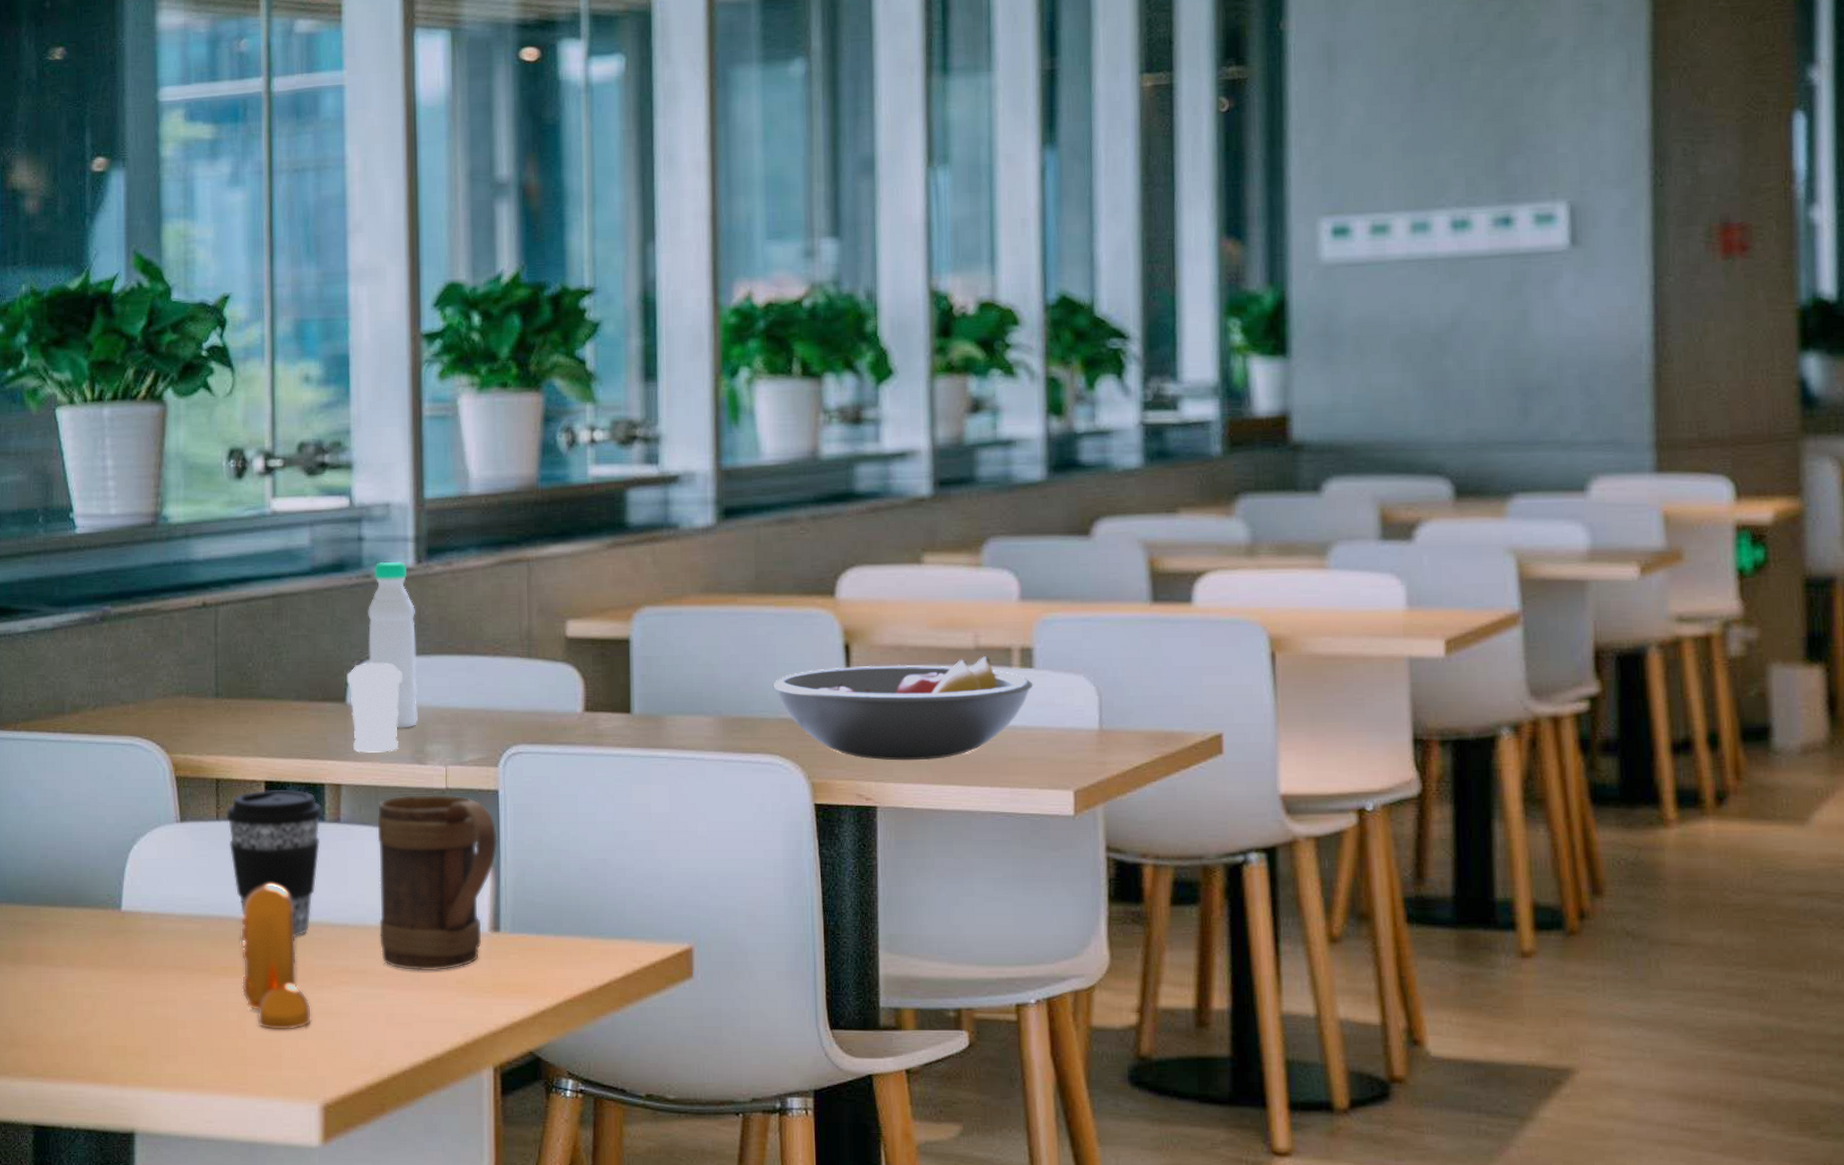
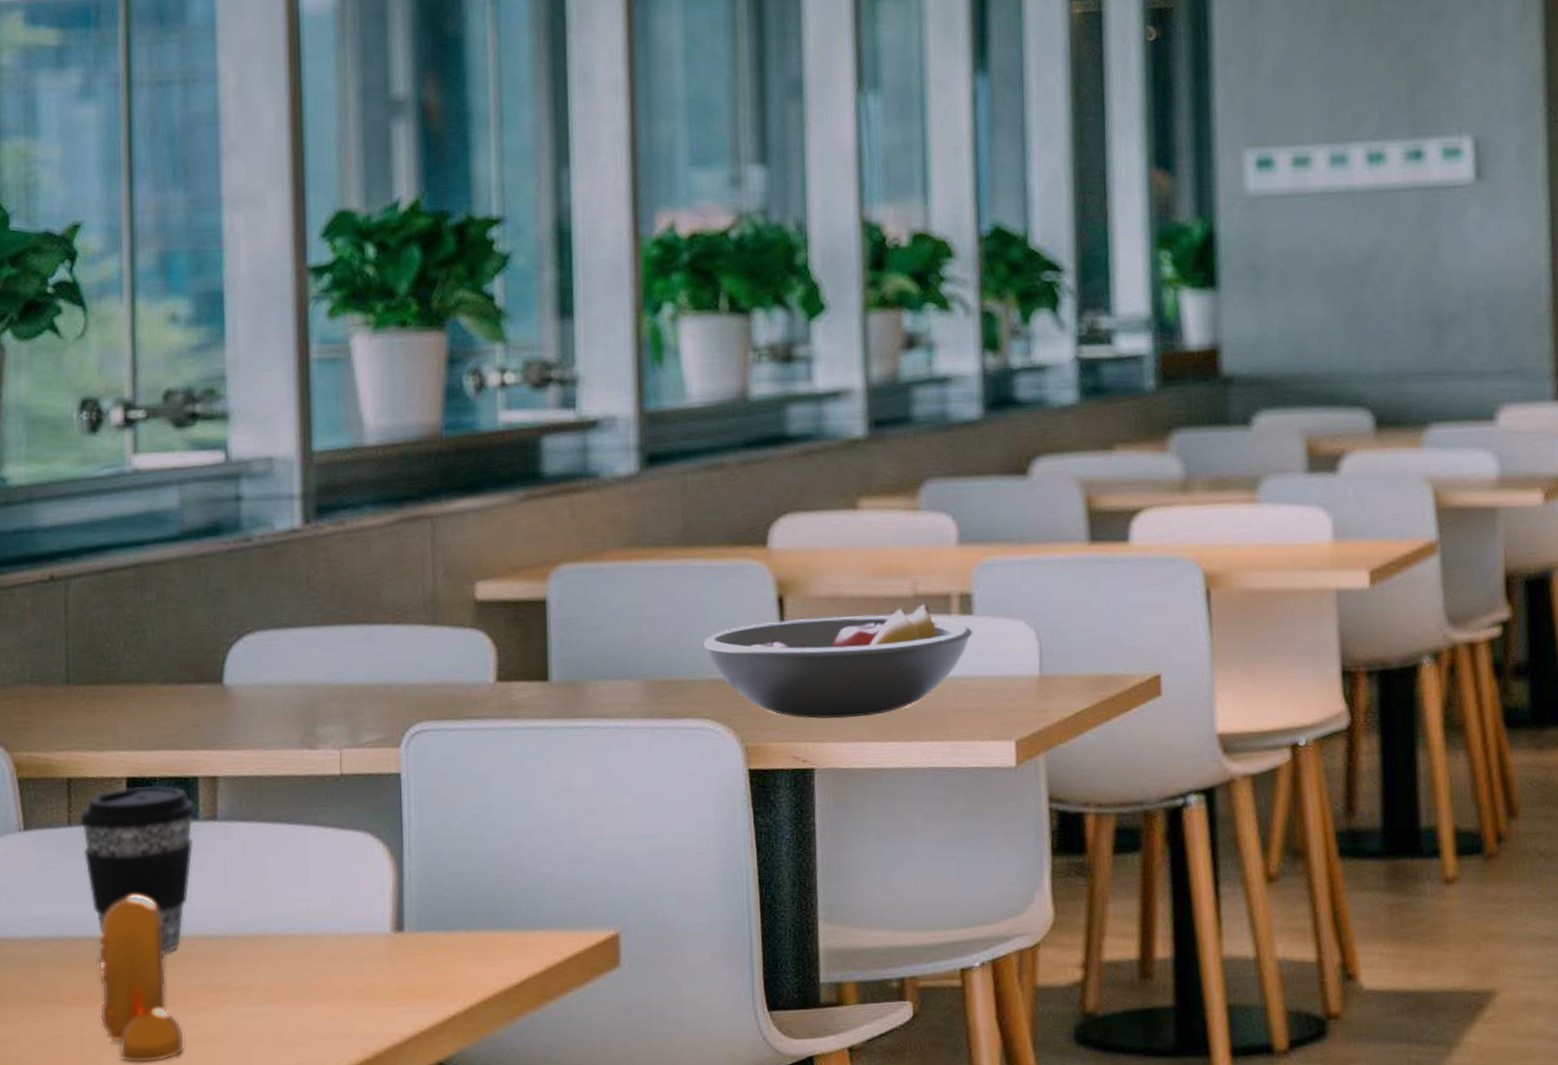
cup: present [346,663,401,753] -> none [223,637,288,739]
water bottle: present [368,561,418,729] -> none [248,522,307,710]
mug: present [377,794,498,971] -> none [260,781,400,983]

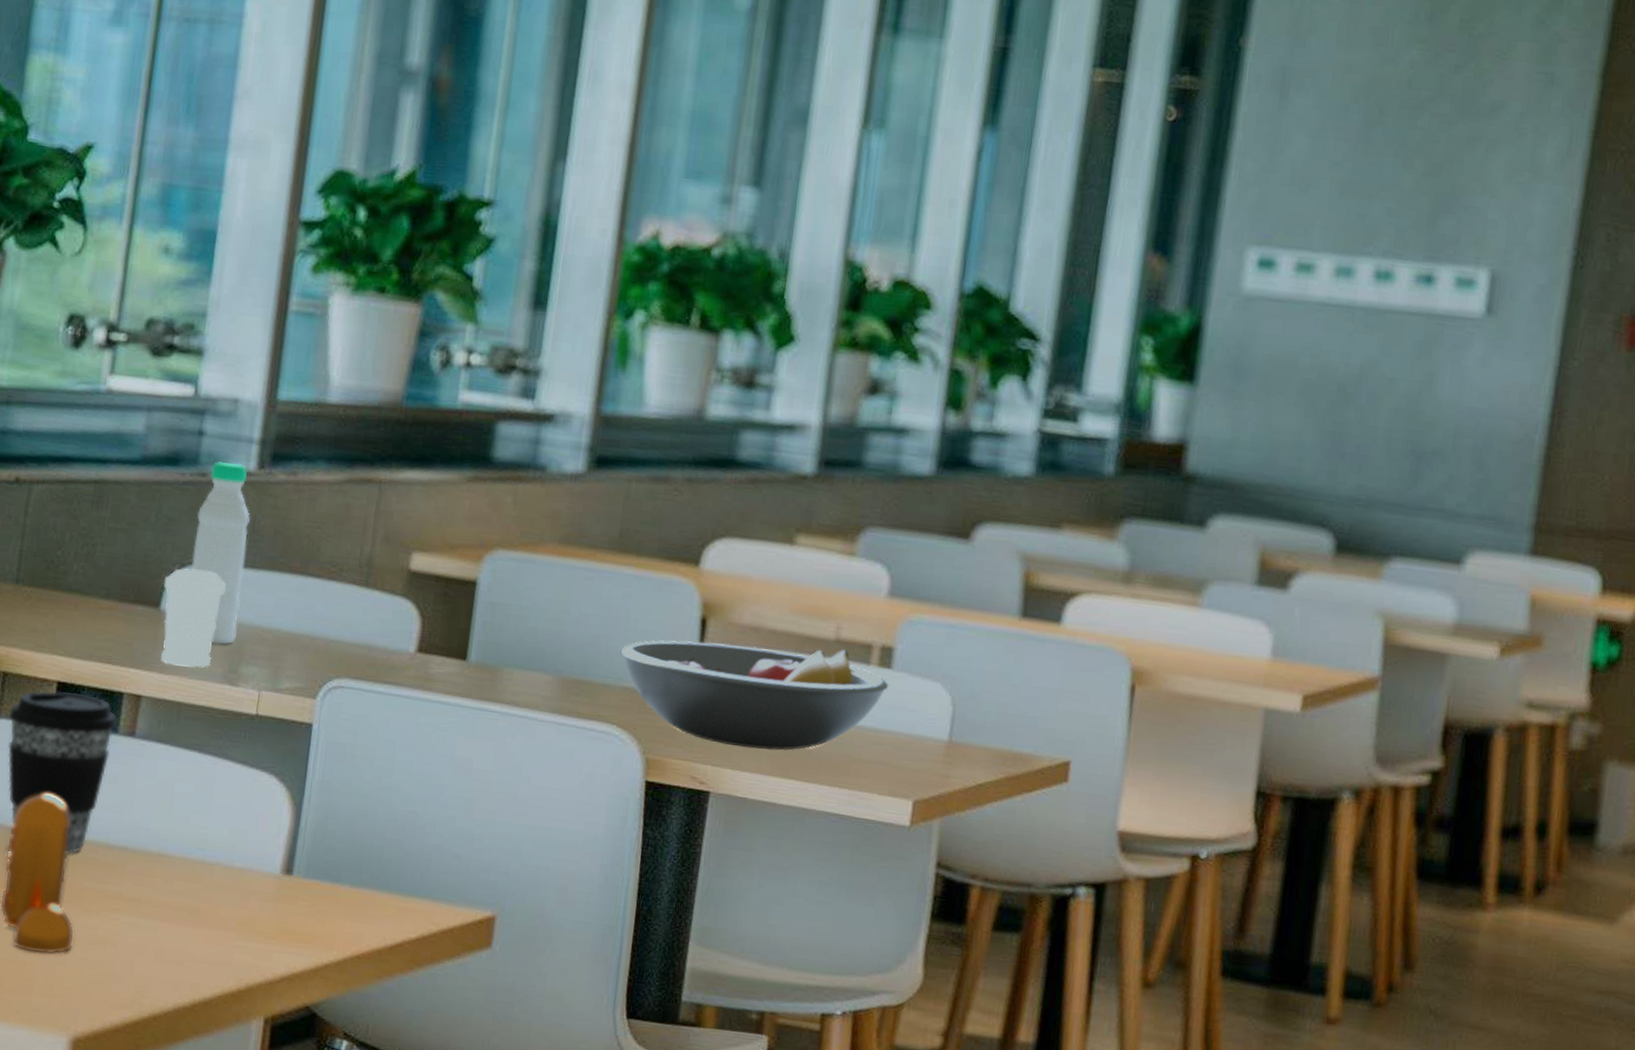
cup: none [223,637,288,739] -> present [161,568,225,668]
water bottle: none [248,522,307,710] -> present [191,461,250,645]

